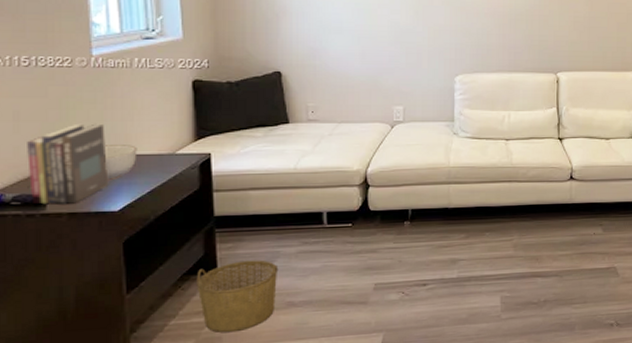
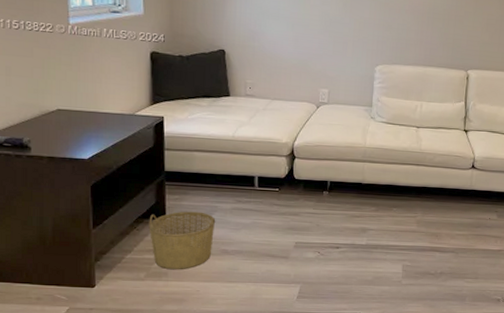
books: present [27,123,109,205] -> none [16,82,81,150]
bowl: present [104,145,137,181] -> none [77,102,104,133]

